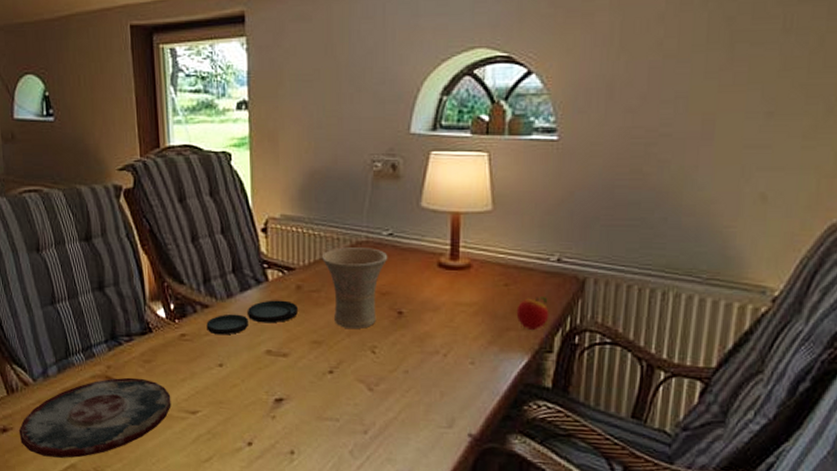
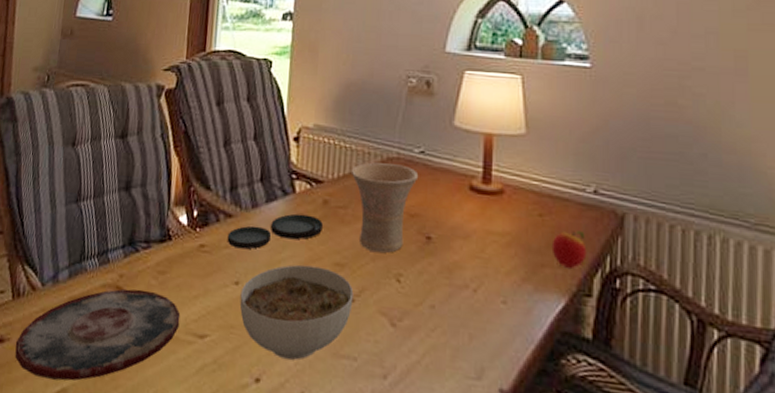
bowl: none [225,345,332,425] -> present [239,264,354,360]

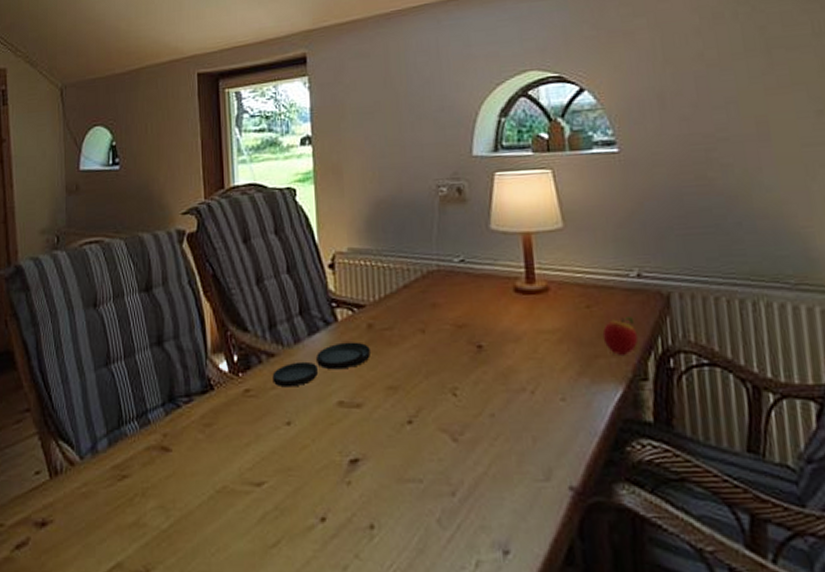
plate: present [15,289,181,381] -> none [60,446,234,555]
bowl: present [239,264,354,360] -> none [294,393,412,492]
vase: present [351,162,419,253] -> none [392,277,462,369]

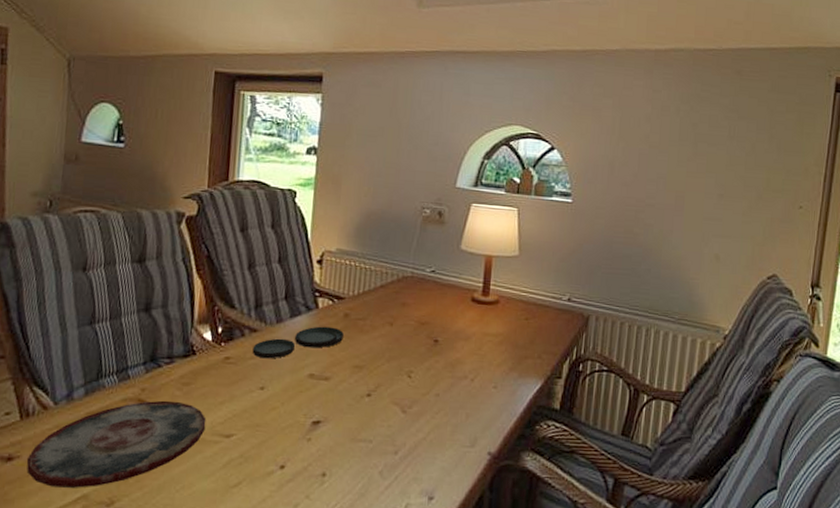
plate: none [60,446,234,555] -> present [26,400,207,488]
apple: present [602,317,639,355] -> none [533,330,560,358]

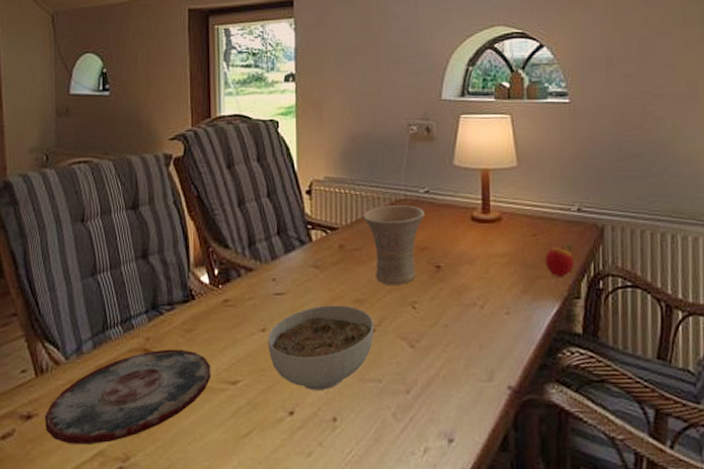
plate: present [252,326,344,359] -> none [250,260,340,299]
bowl: none [265,369,371,447] -> present [268,305,374,390]
vase: none [370,281,430,355] -> present [363,205,425,285]
apple: none [533,330,560,358] -> present [544,245,575,277]

